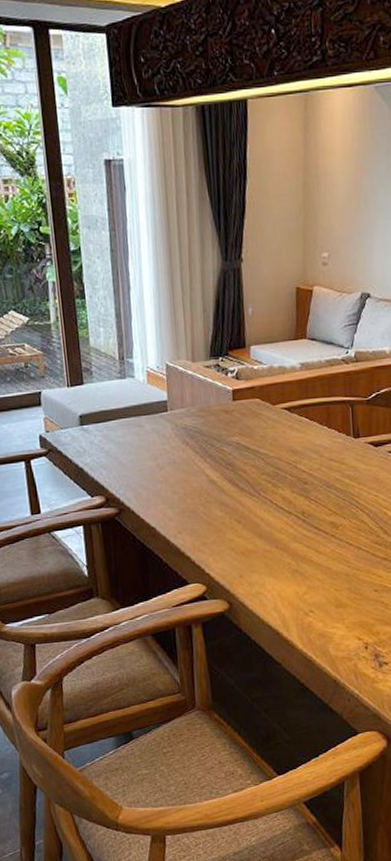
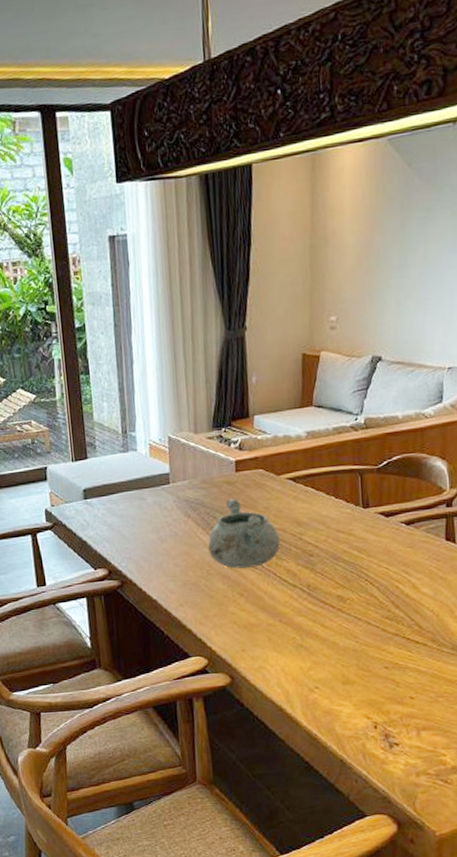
decorative bowl: none [206,427,276,496] -> present [208,499,280,569]

